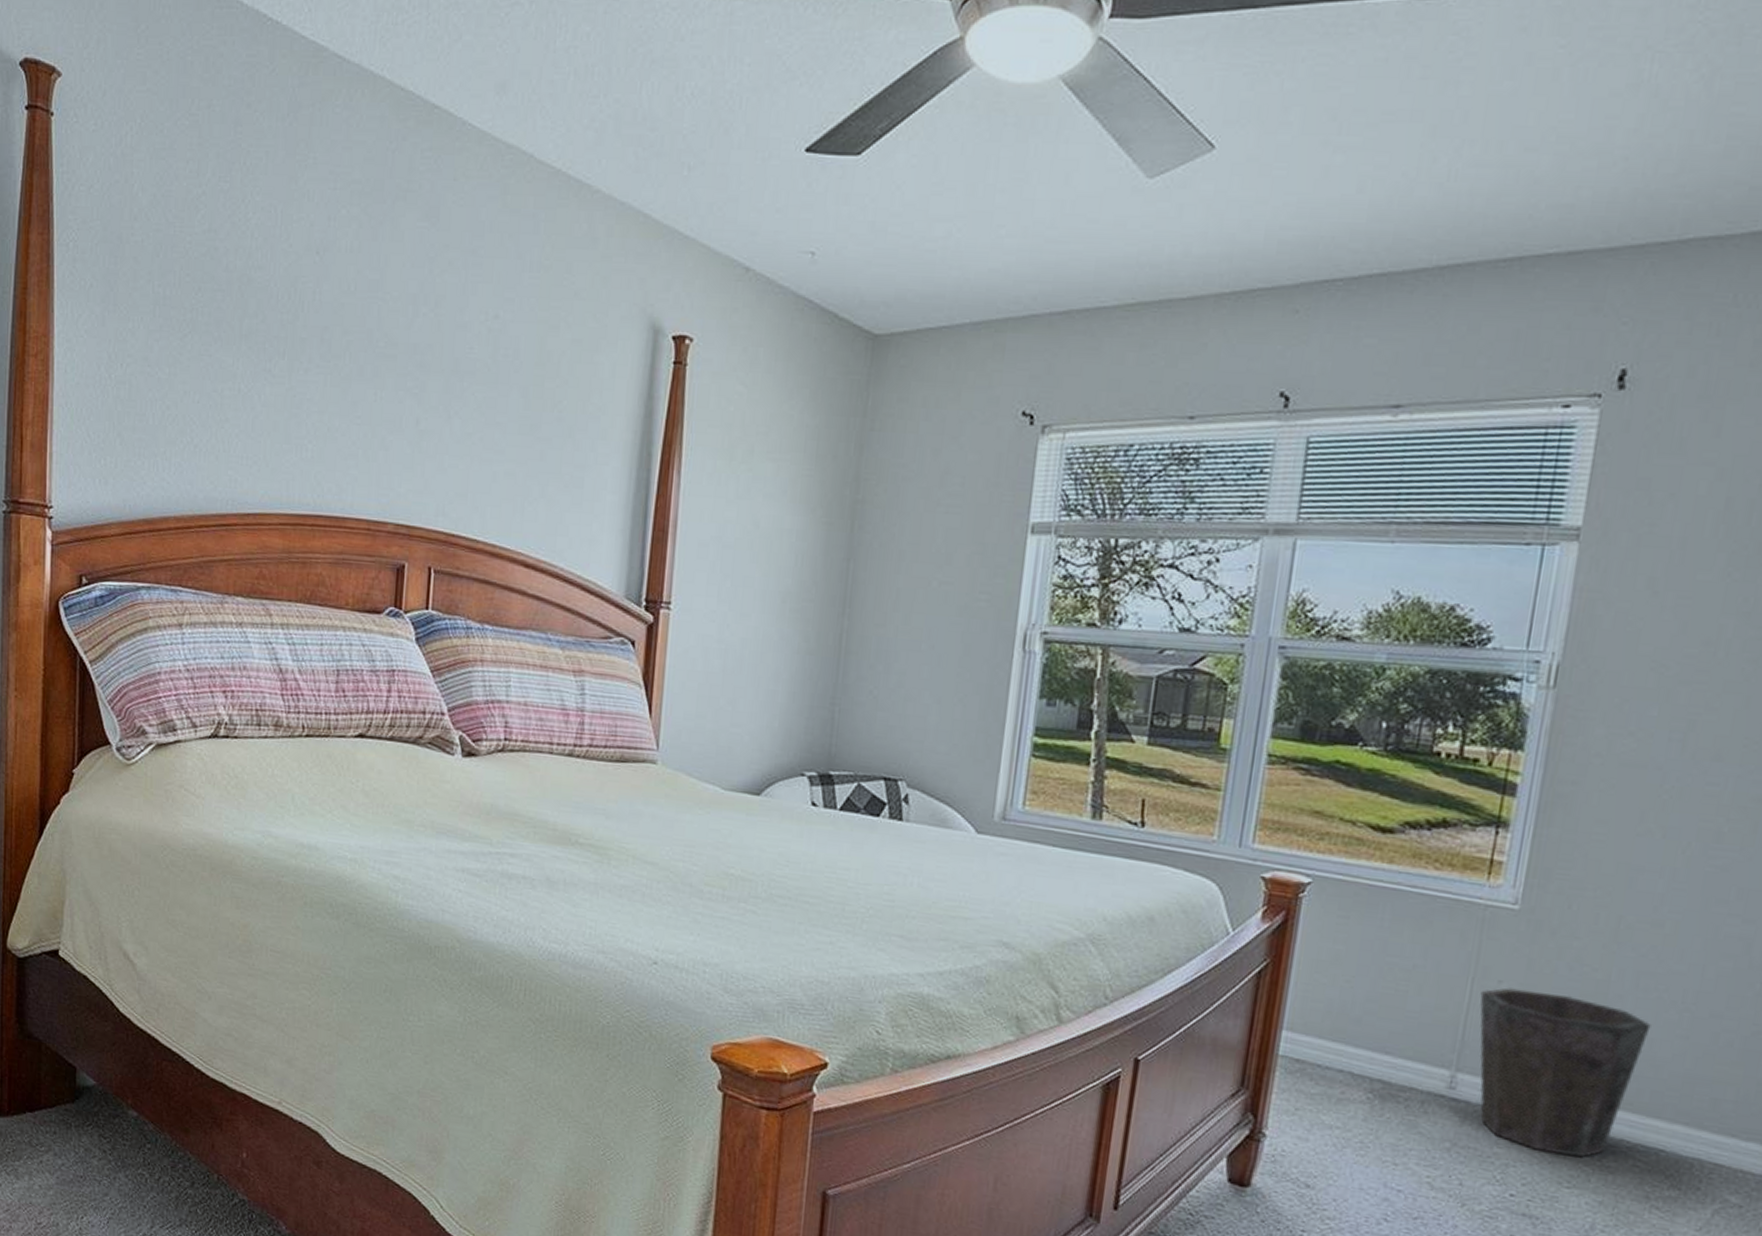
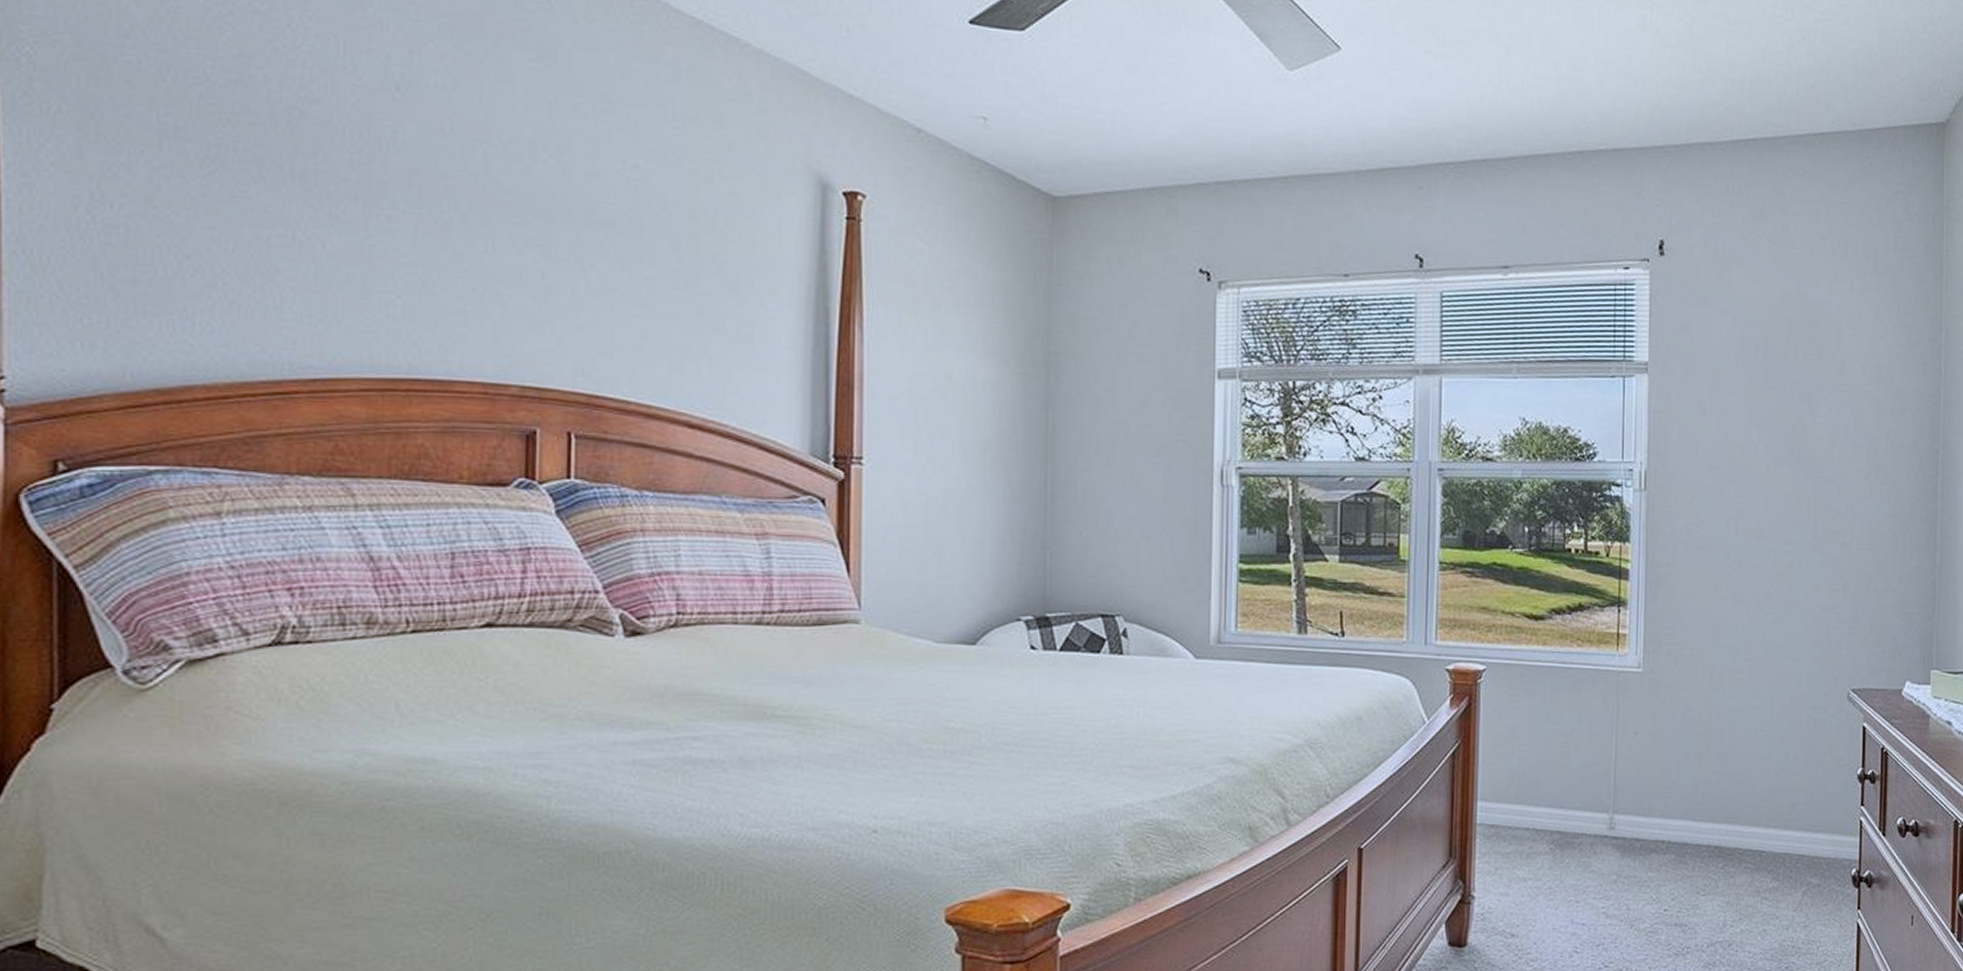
waste bin: present [1479,988,1651,1158] -> none [1623,737,1743,870]

